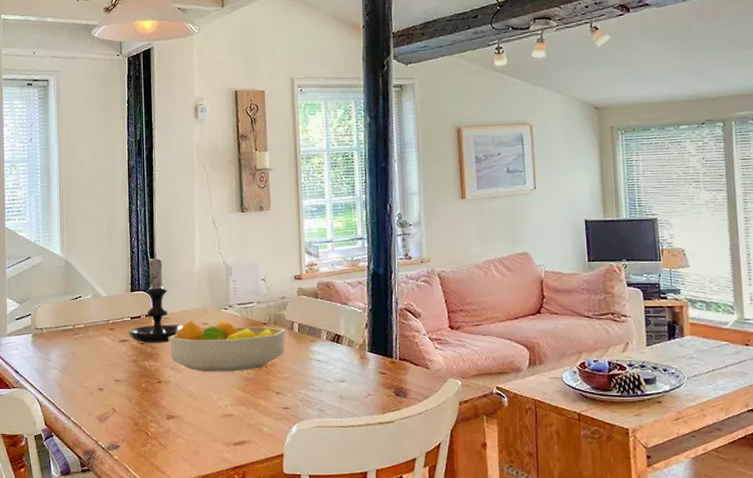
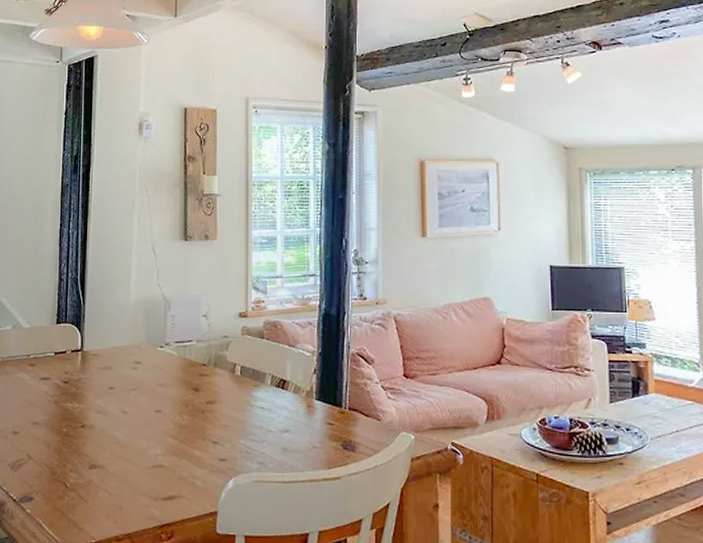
candle holder: present [128,253,184,343] -> none [50,281,114,382]
fruit bowl: present [168,319,286,372] -> none [95,358,227,417]

